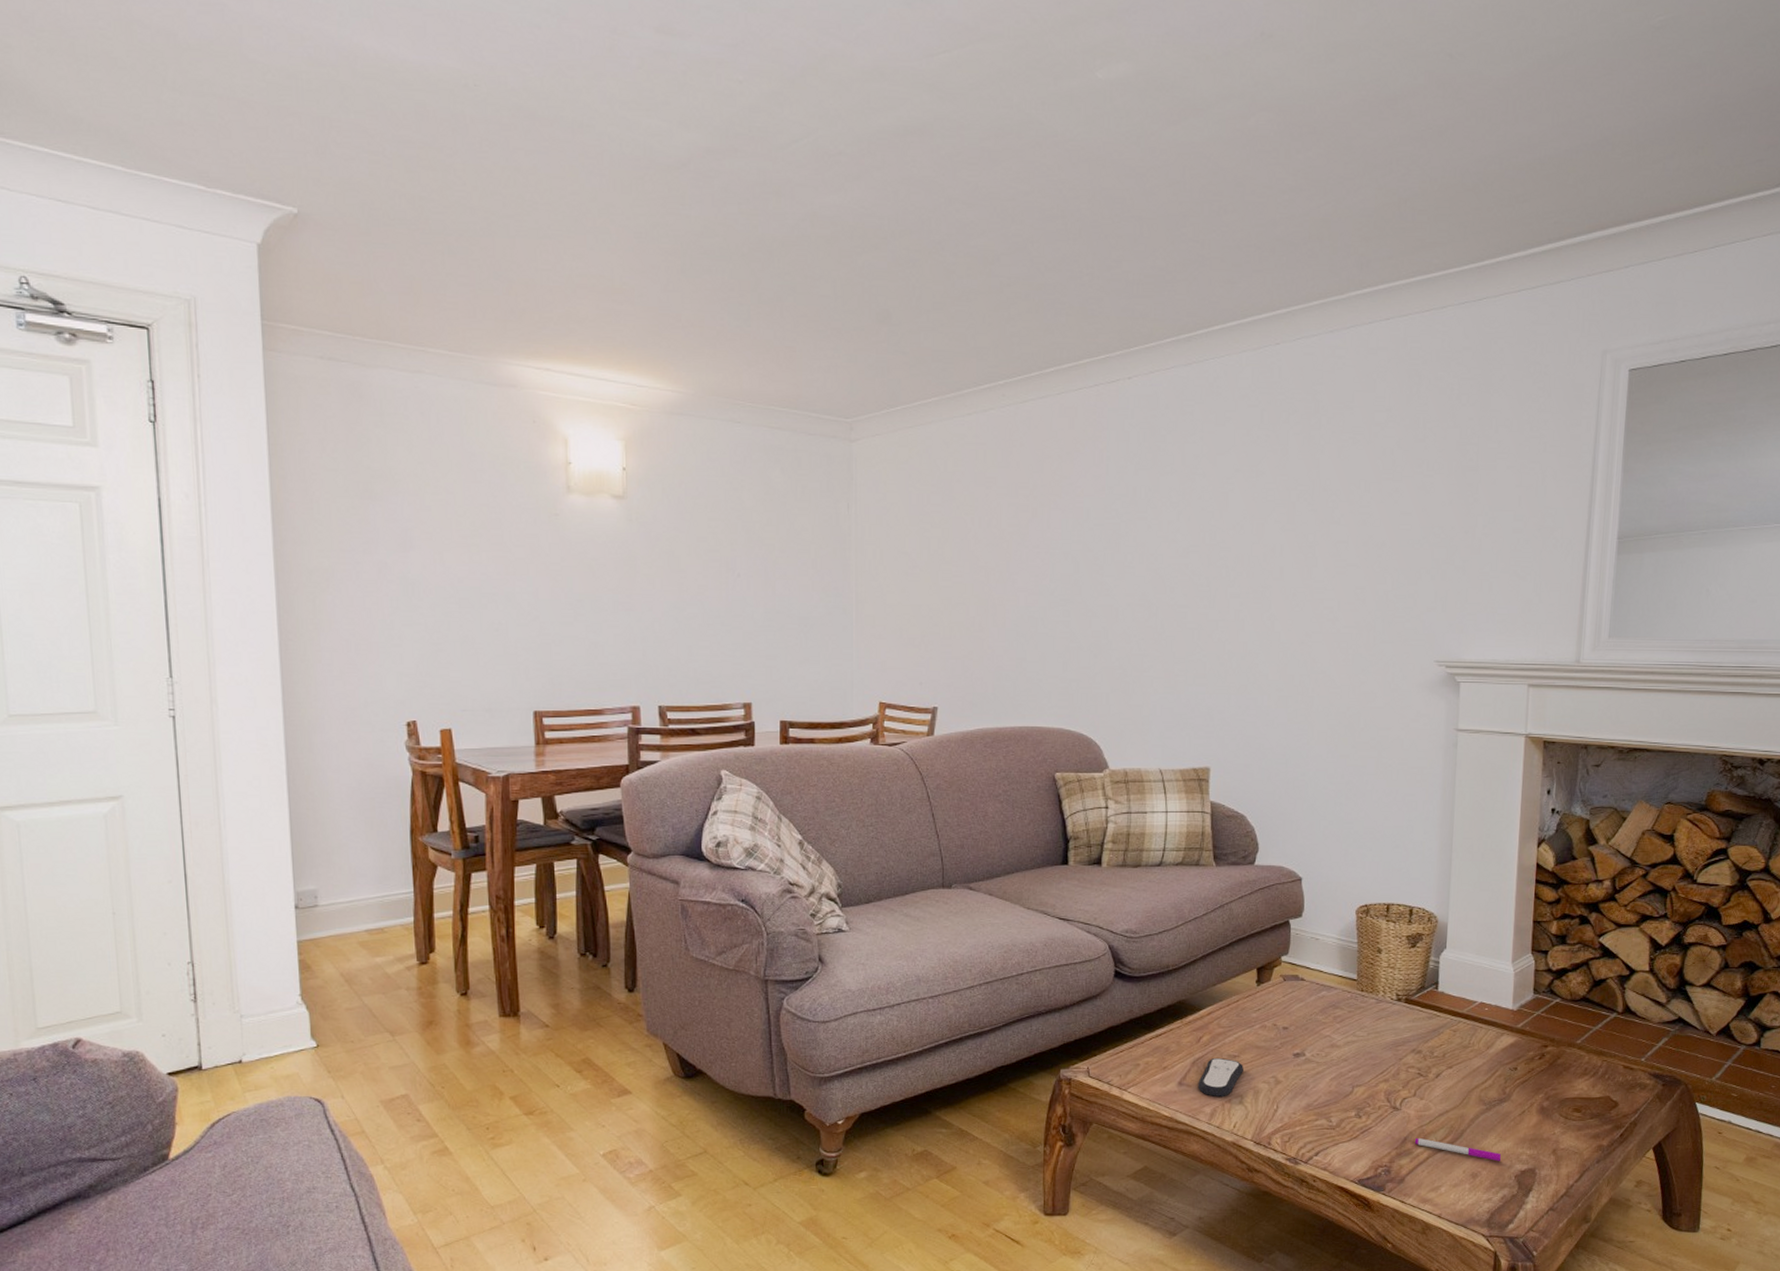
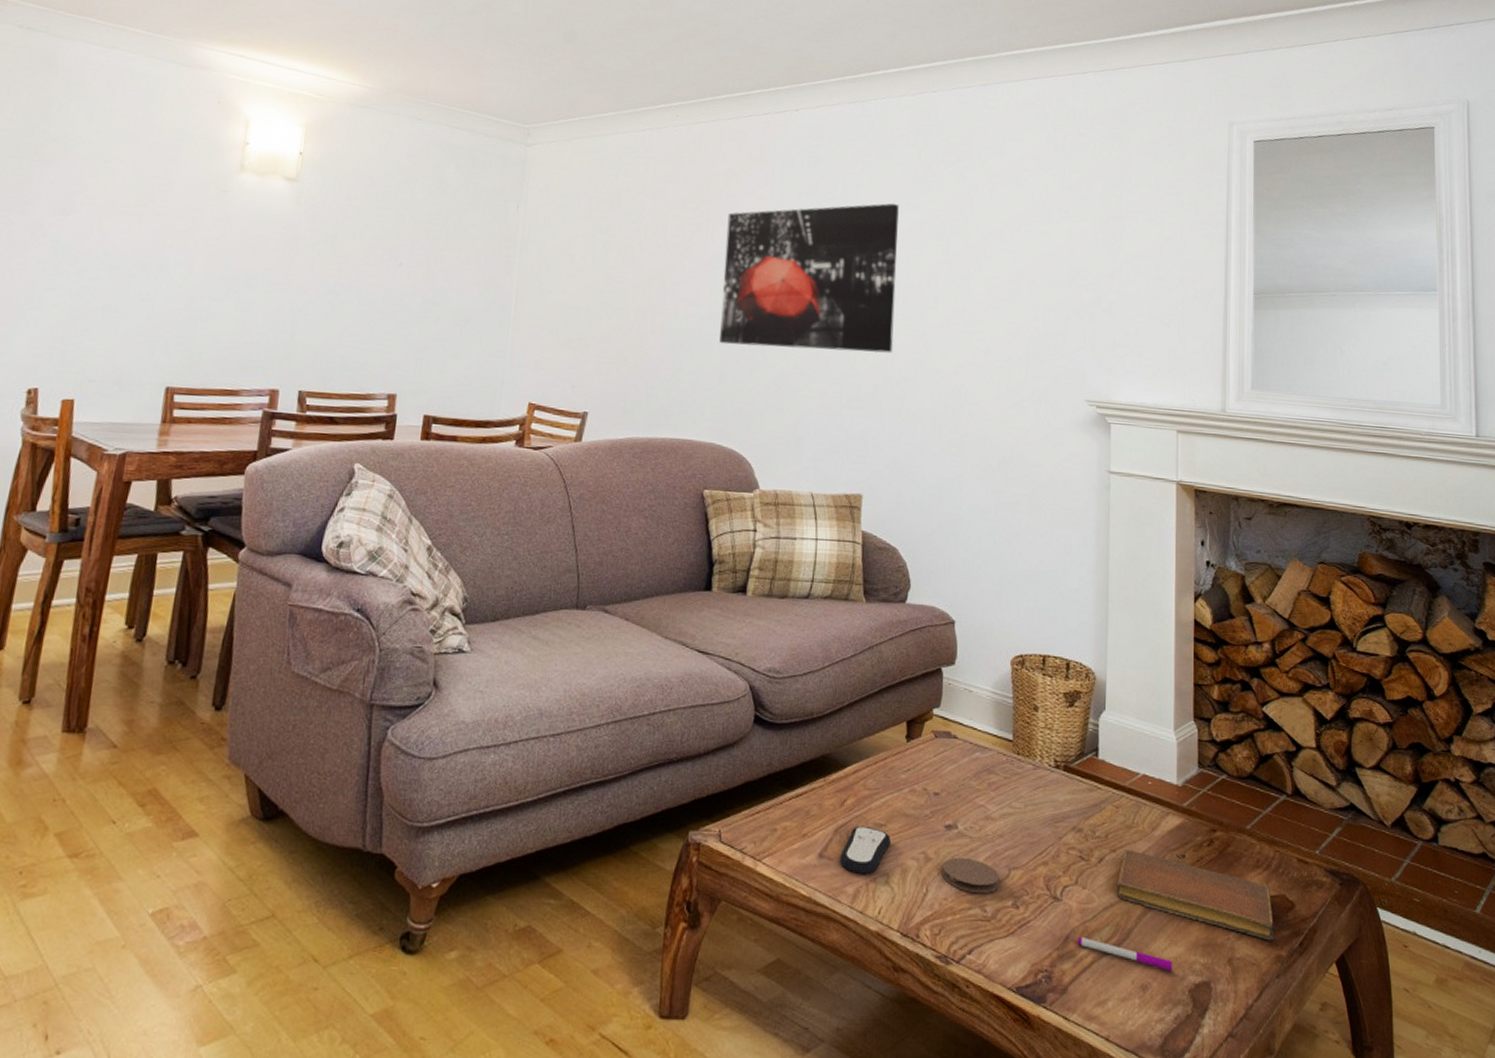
wall art: none [1061,471,1242,632] -> present [719,203,900,353]
coaster: none [1291,1079,1344,1108] -> present [942,857,999,894]
notebook: none [1452,1066,1597,1134] -> present [1117,850,1275,941]

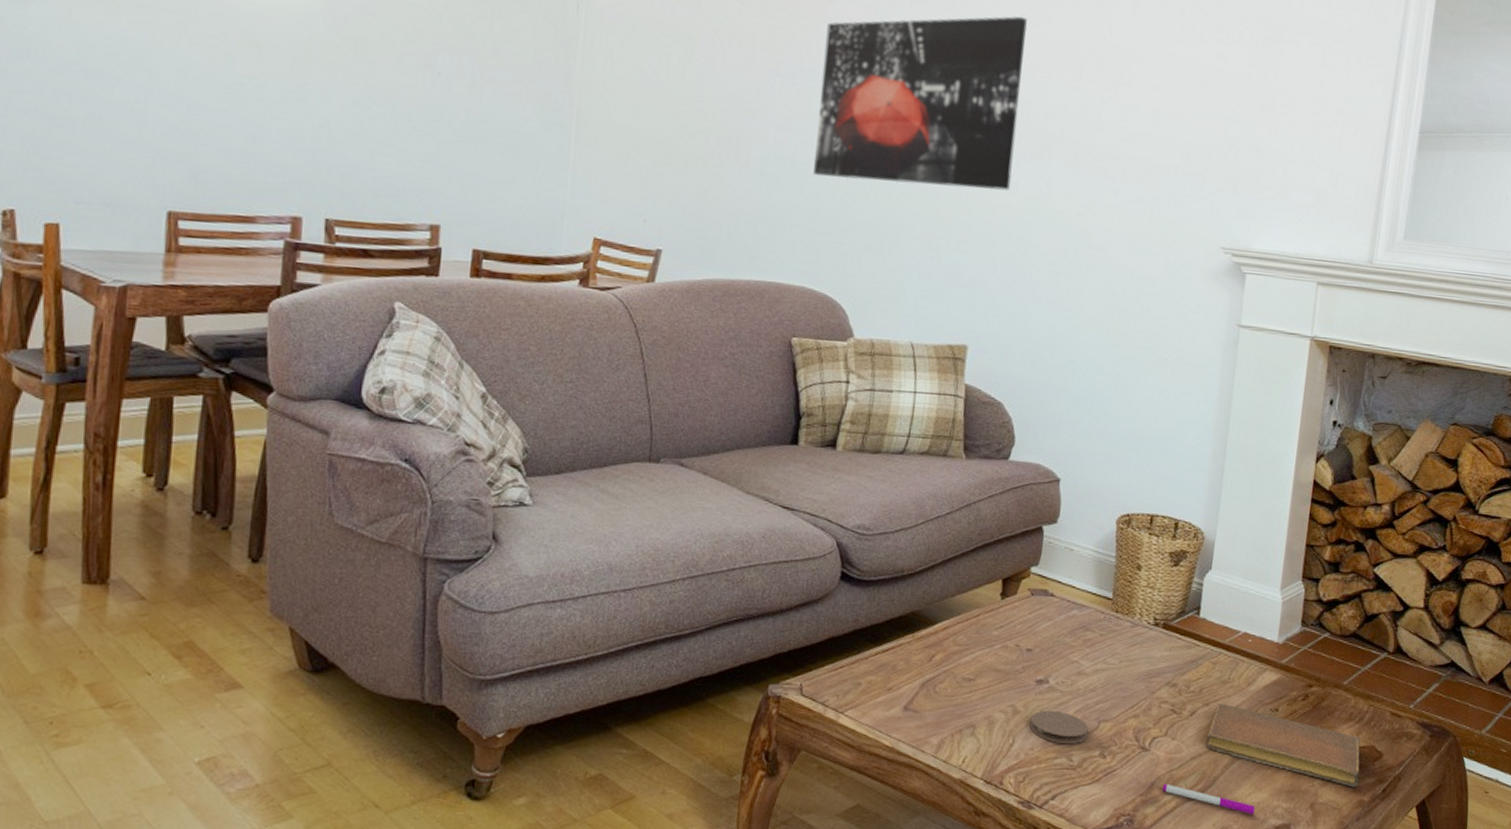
remote control: present [840,825,891,874] -> none [925,680,979,726]

